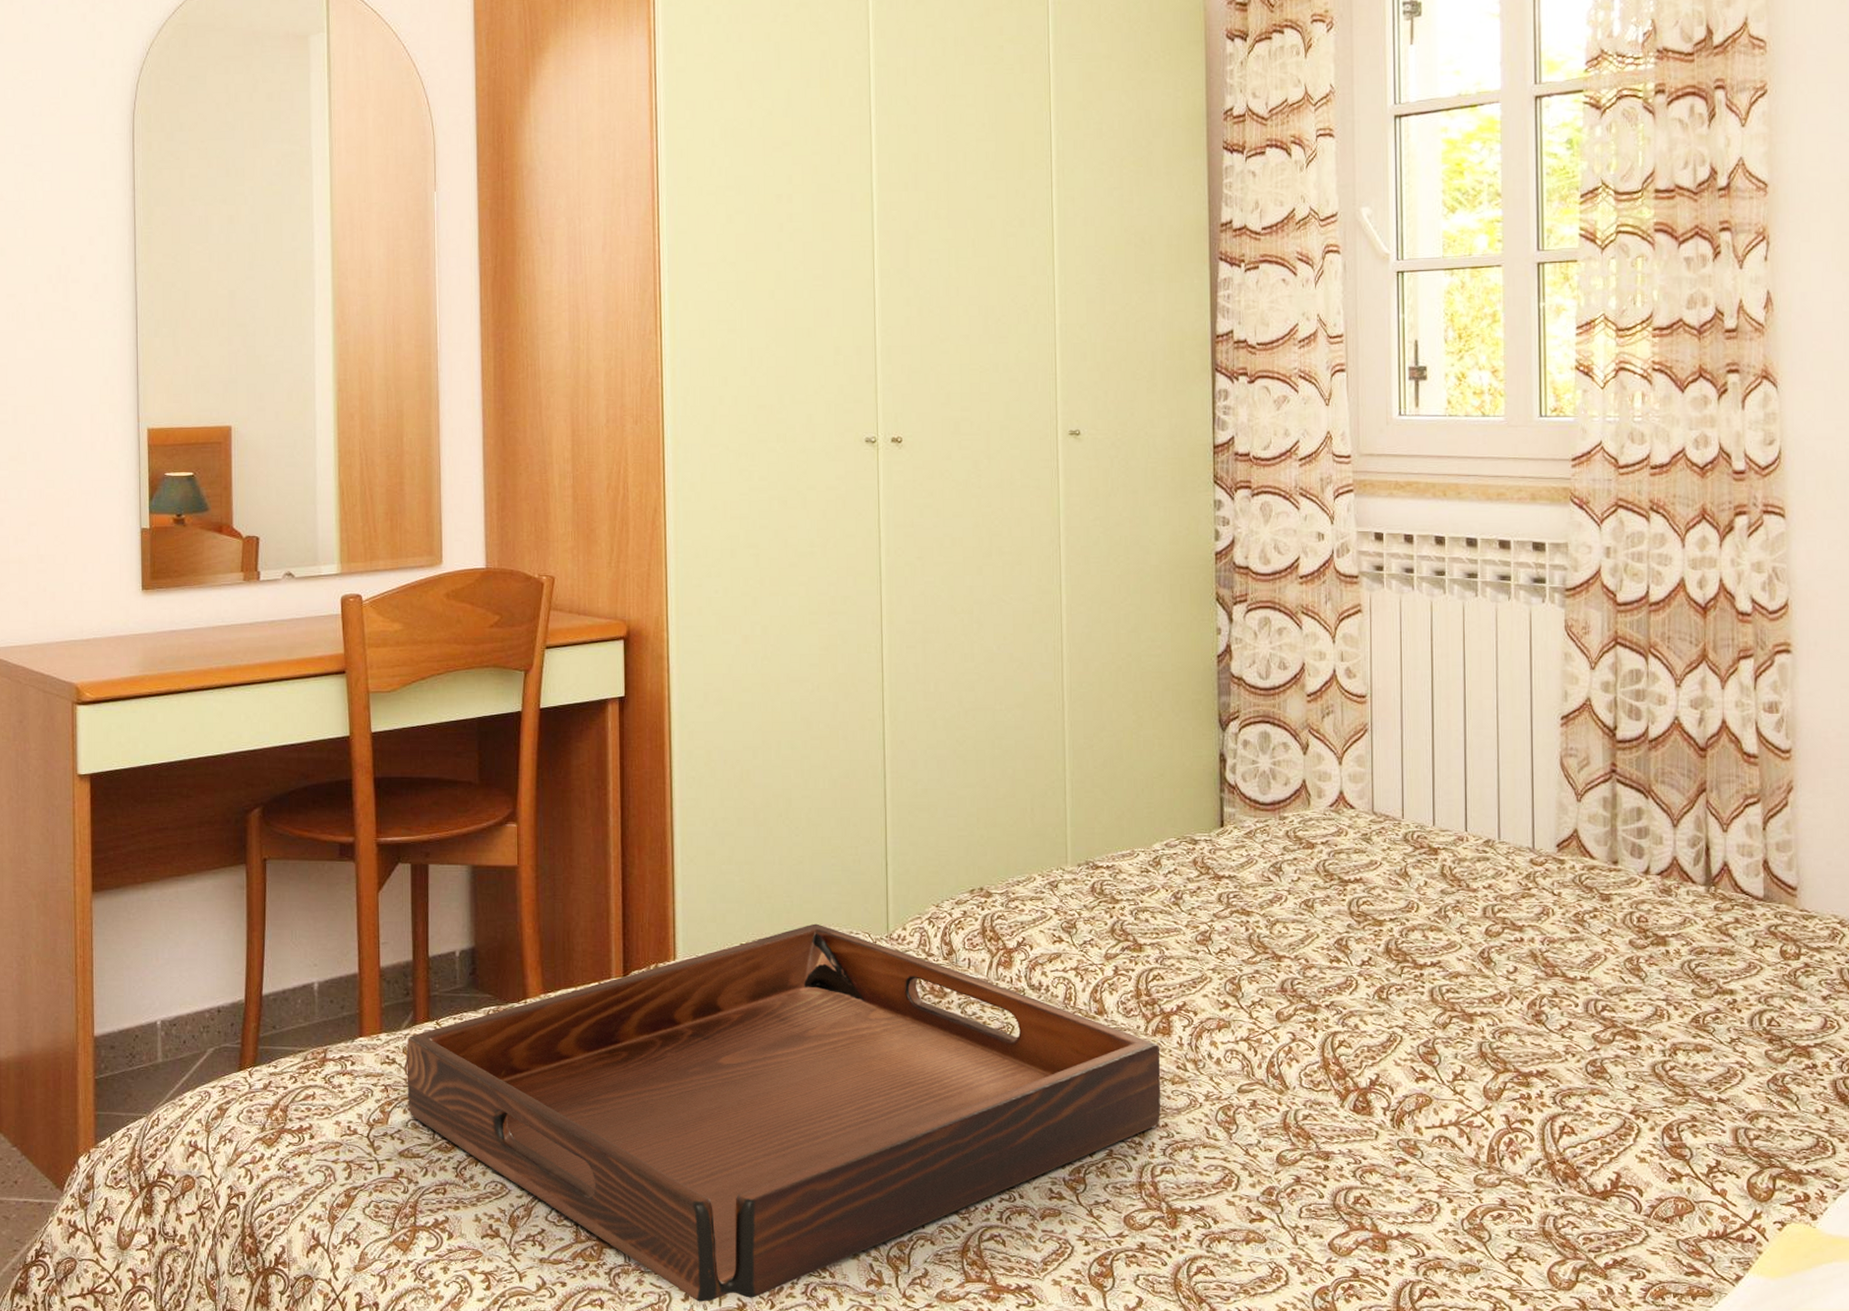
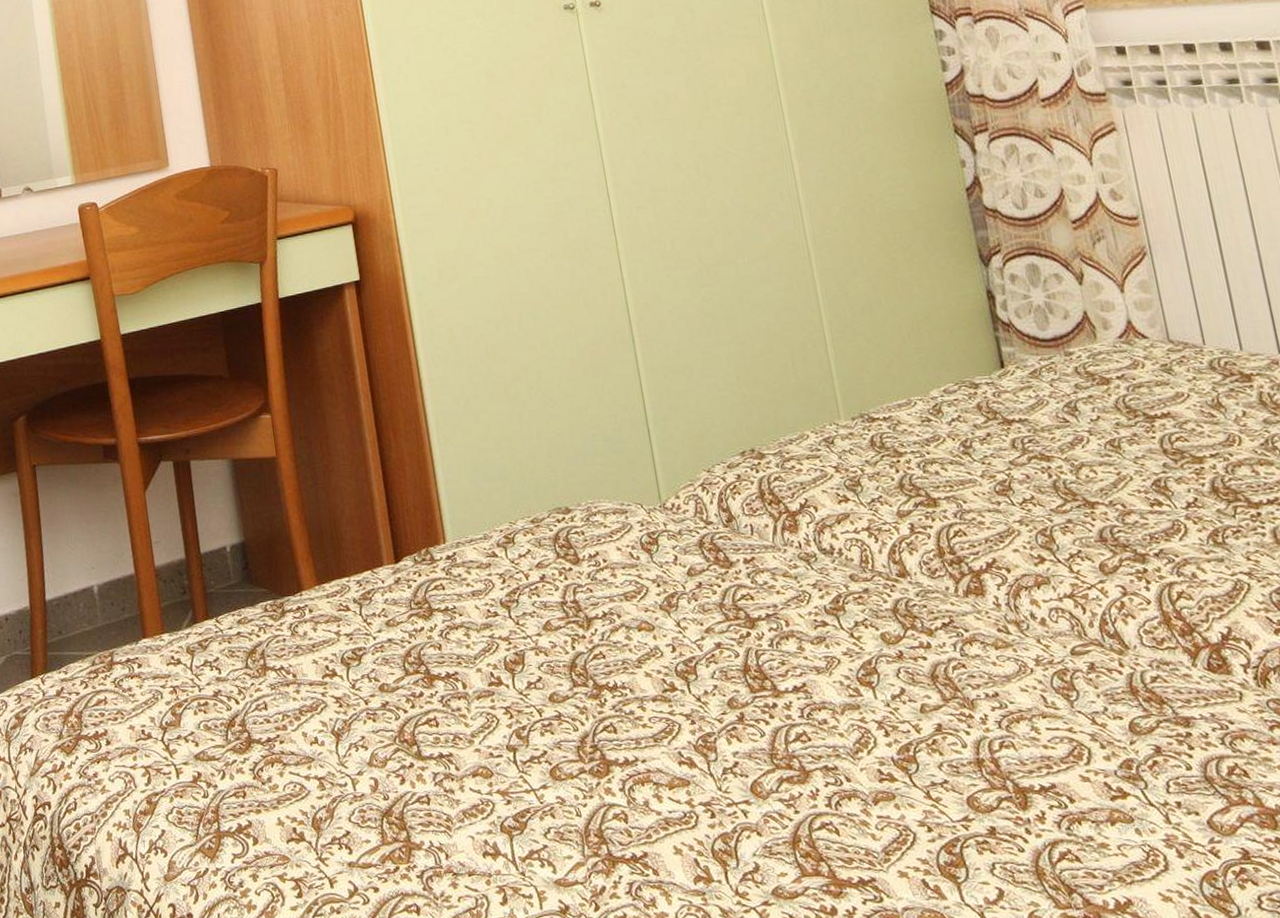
serving tray: present [406,923,1161,1302] -> none [189,497,989,905]

